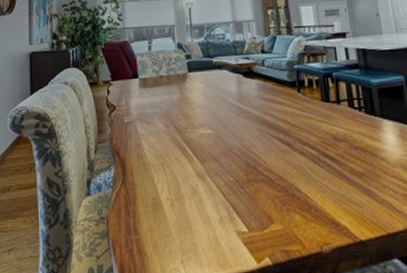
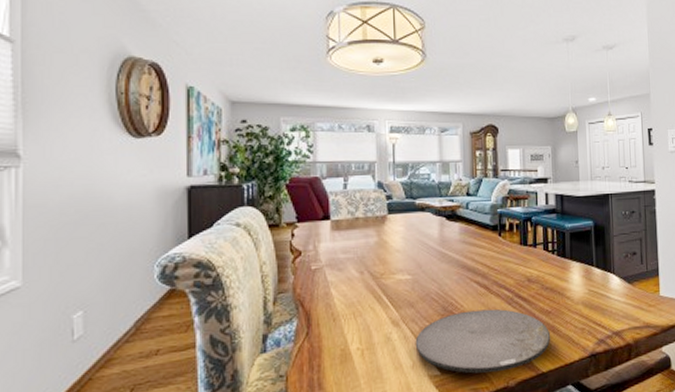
plate: none [220,167,367,235] -> present [415,309,551,374]

